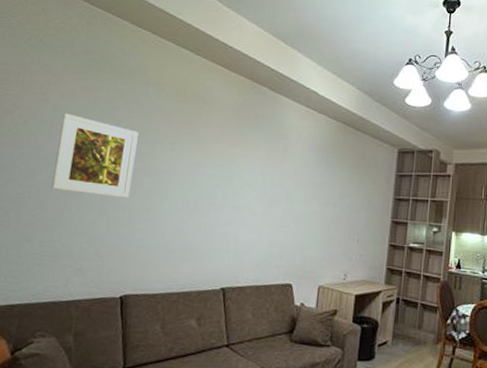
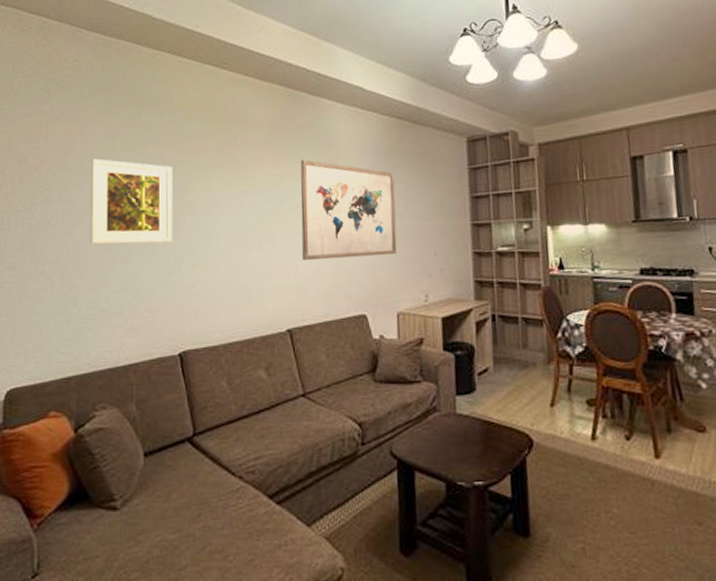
wall art: none [244,145,334,236] -> present [300,159,397,261]

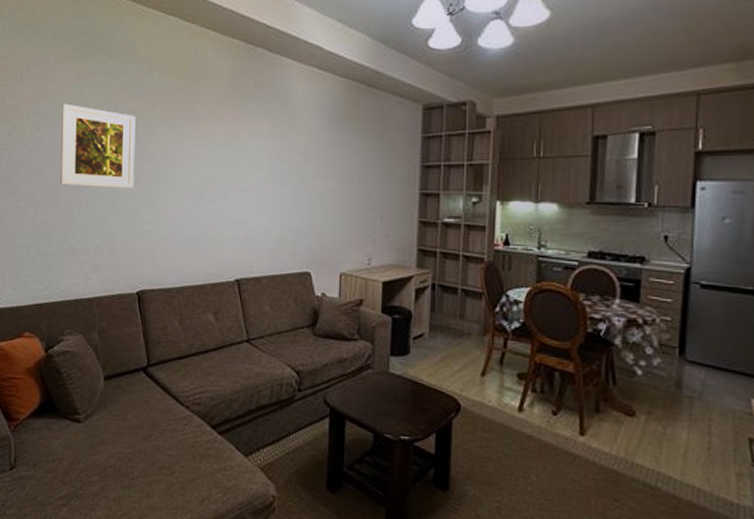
wall art: present [300,159,397,261] -> none [253,117,347,217]

